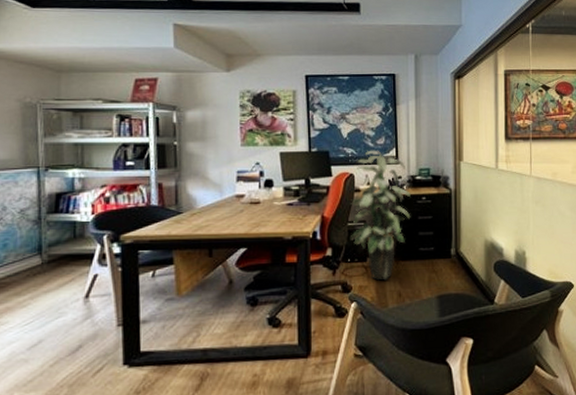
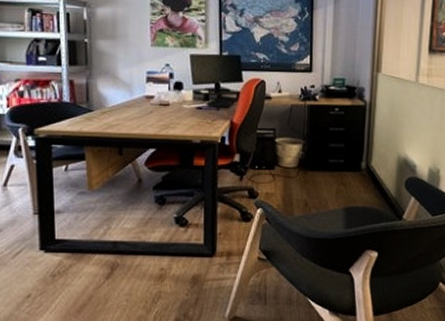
indoor plant: present [350,150,411,281] -> none [258,56,323,189]

